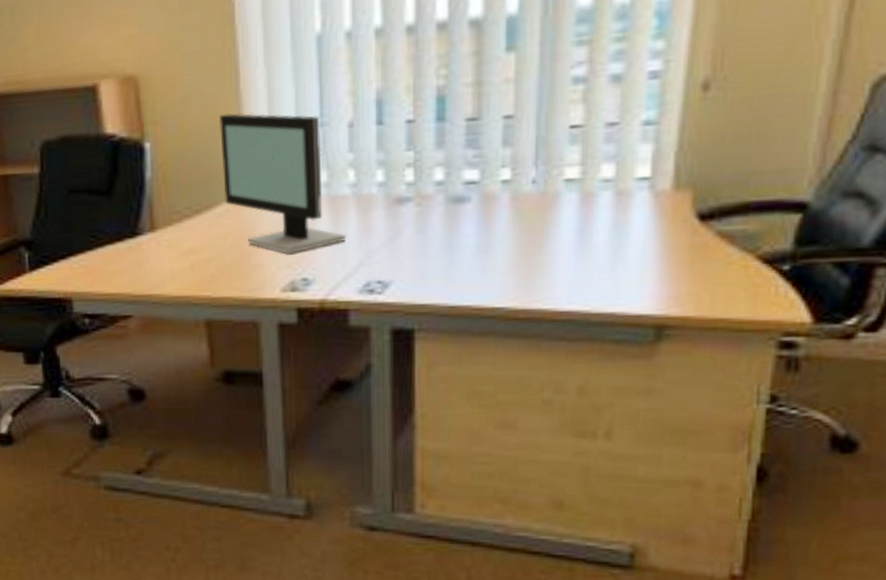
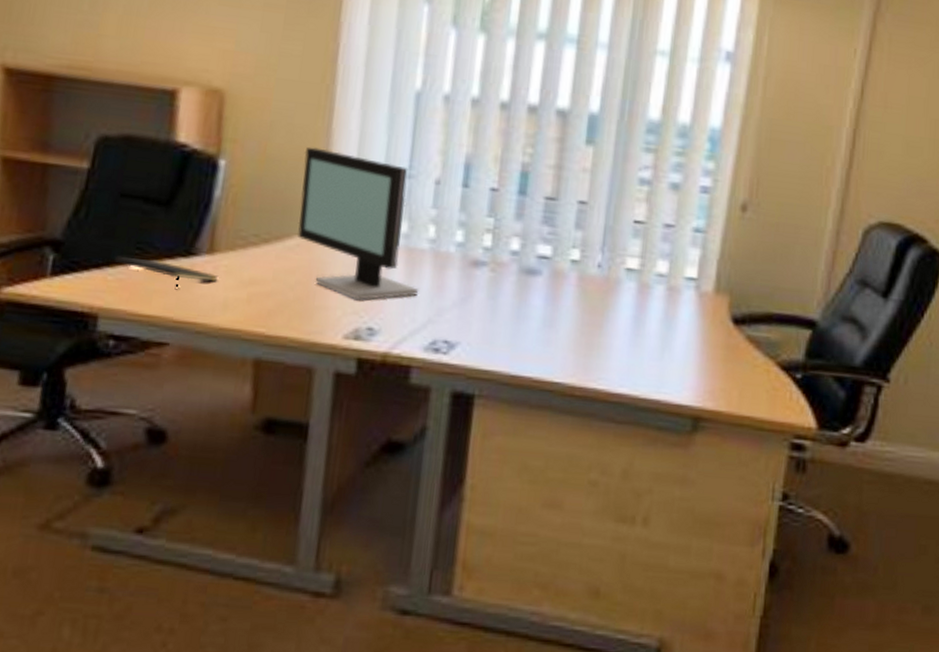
notepad: none [75,244,163,267] -> present [114,255,219,288]

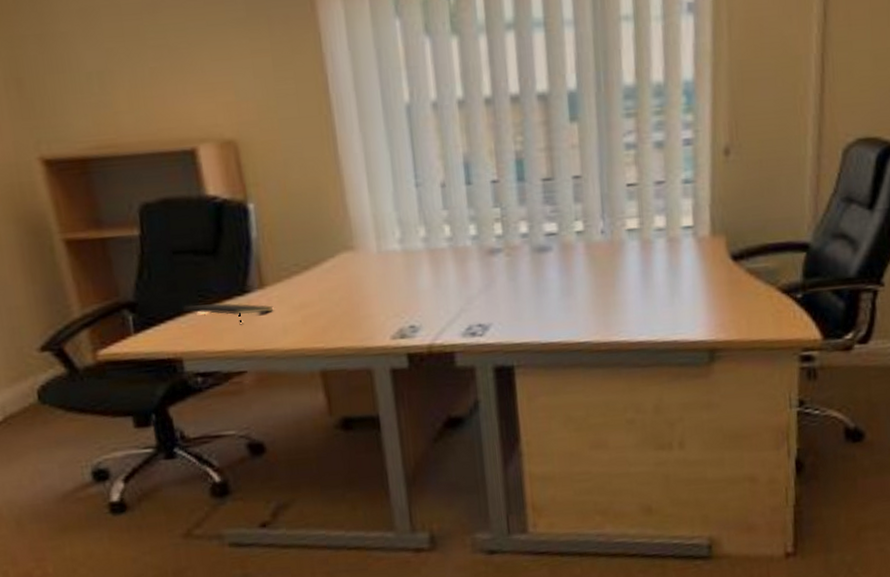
computer monitor: present [297,146,419,300] -> none [320,175,448,304]

